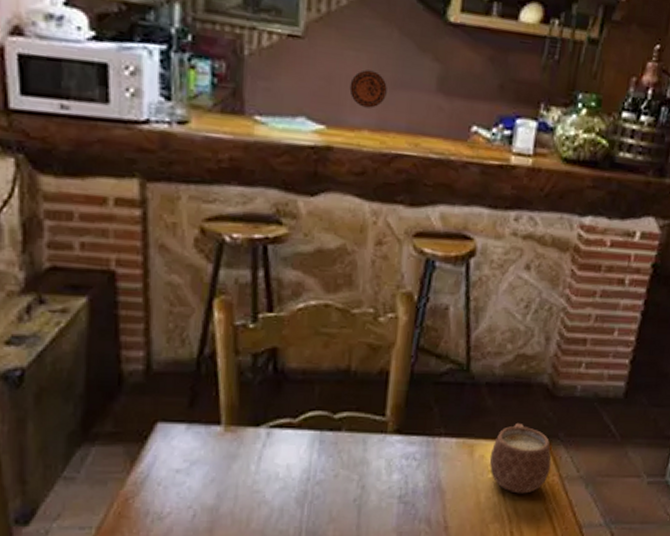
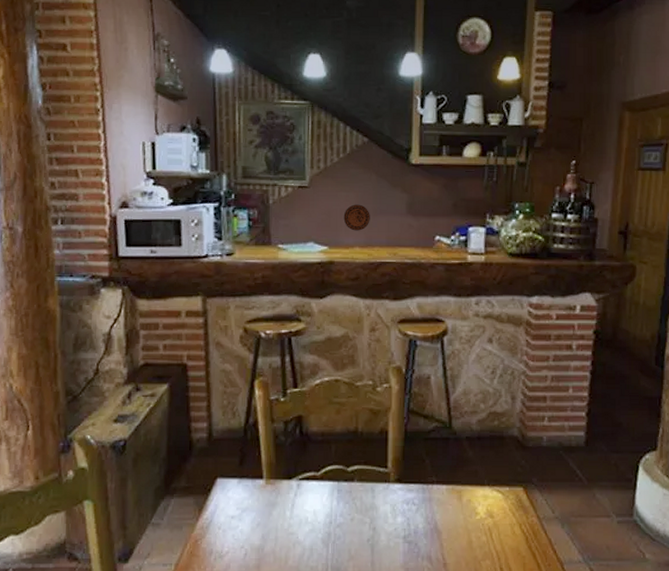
mug: present [489,422,552,494] -> none [475,470,529,533]

